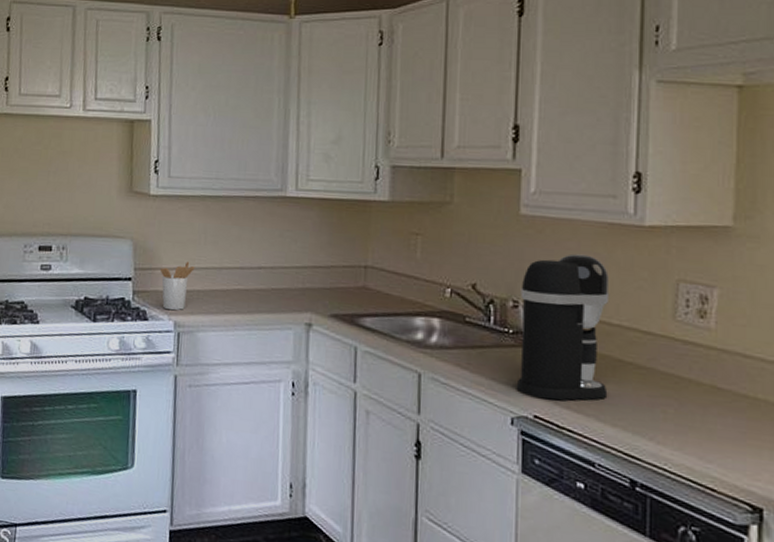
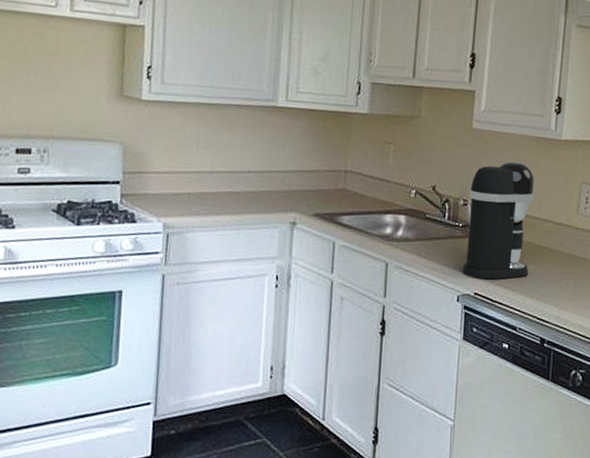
utensil holder: present [160,261,195,311] -> none [150,165,186,213]

